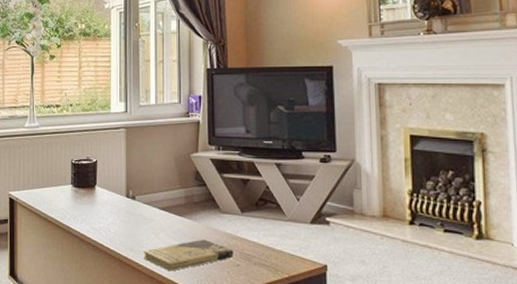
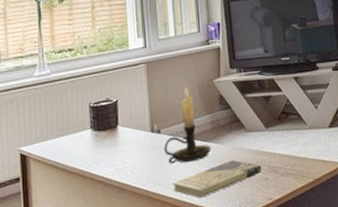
candle holder: none [138,156,184,234] -> present [164,86,211,165]

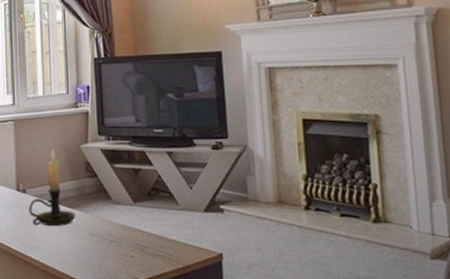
book: present [173,159,262,198] -> none [36,230,128,265]

